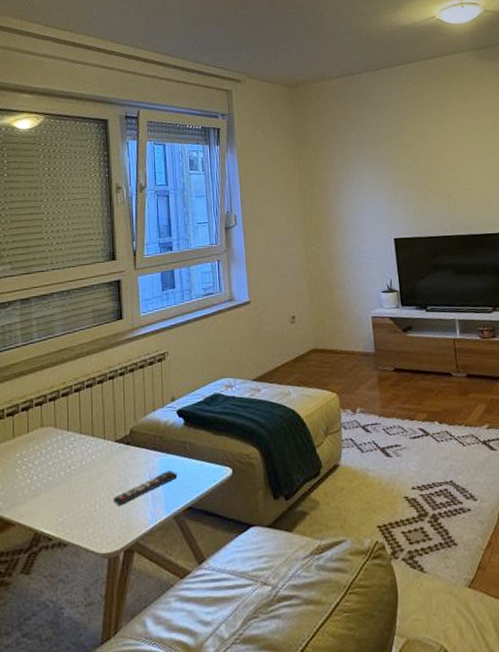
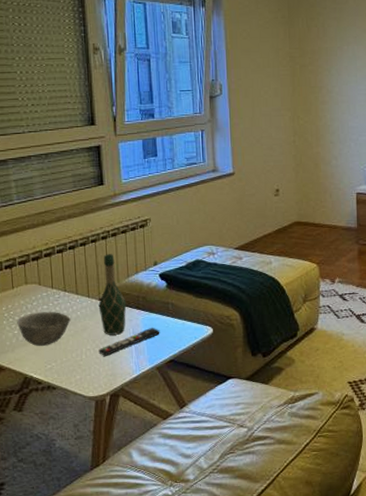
bowl: none [30,456,85,496] -> present [17,312,71,346]
wine bottle: none [114,391,143,481] -> present [98,254,127,335]

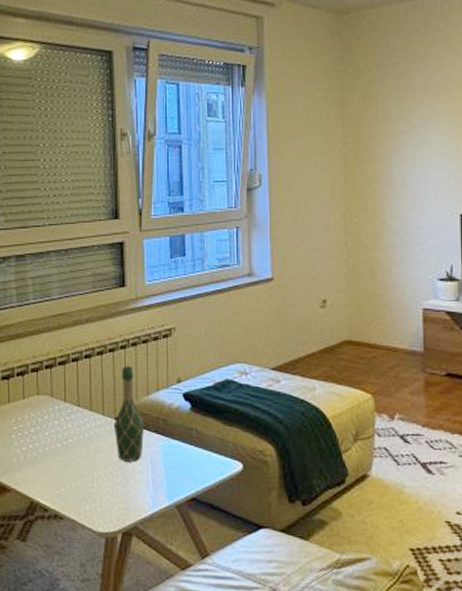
bowl: present [17,312,71,346] -> none [26,428,83,467]
remote control: present [98,327,160,356] -> none [111,456,181,486]

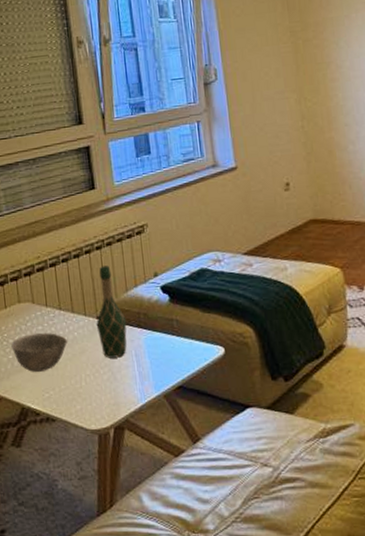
bowl: none [26,428,83,467] -> present [11,333,67,372]

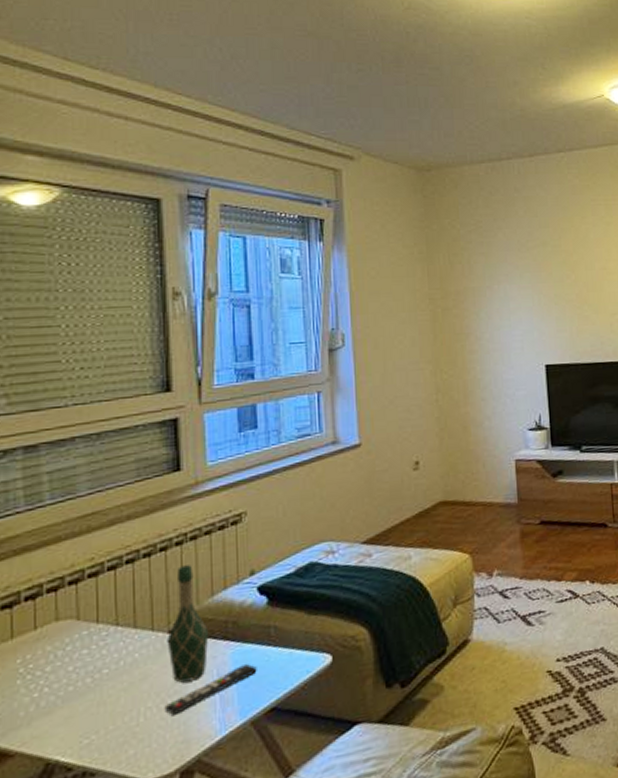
bowl: present [11,333,67,372] -> none [38,657,123,713]
remote control: none [99,348,166,382] -> present [164,663,257,715]

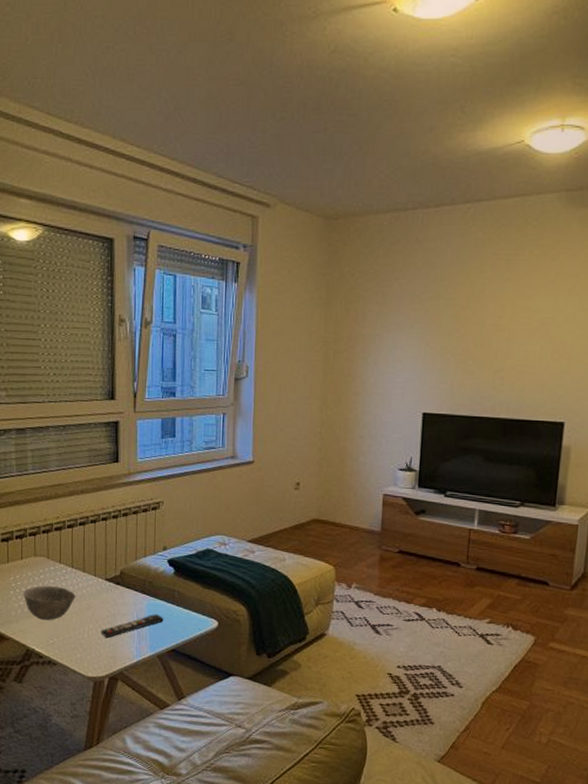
bowl: none [38,657,123,713] -> present [23,586,76,620]
wine bottle: present [167,565,209,683] -> none [104,534,133,618]

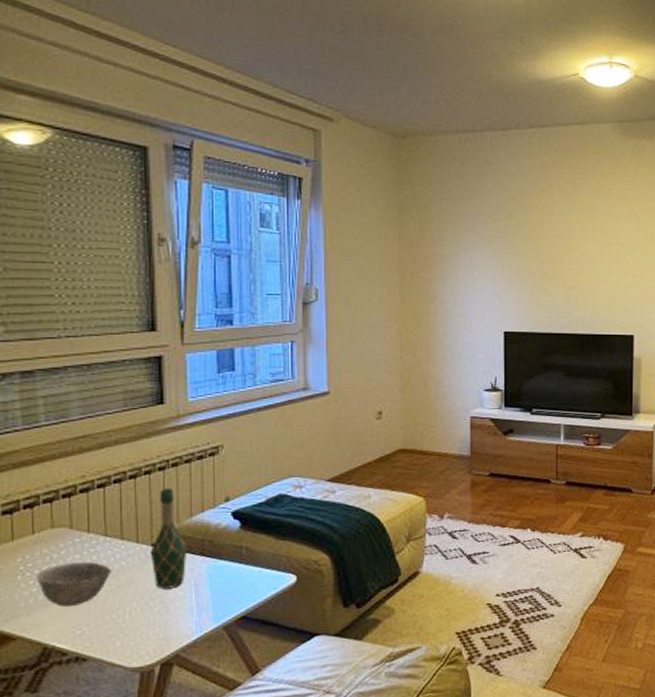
remote control: present [101,613,164,638] -> none [147,577,230,615]
wine bottle: none [104,534,133,618] -> present [150,488,188,589]

